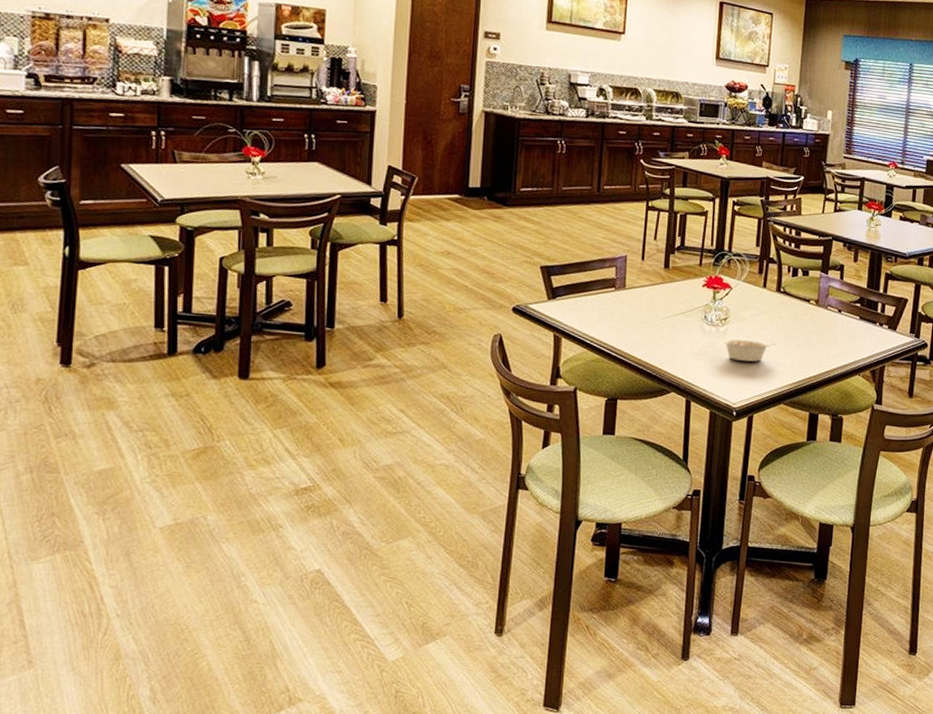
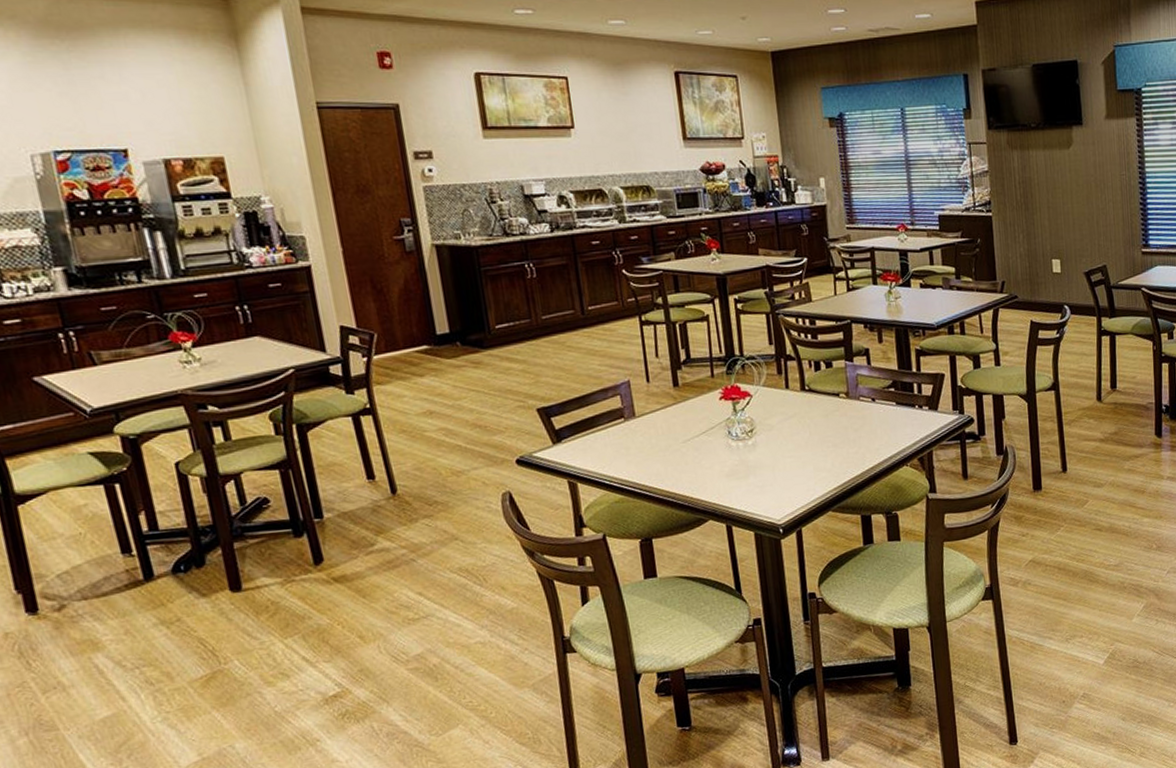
legume: present [722,339,775,362] -> none [753,448,811,474]

